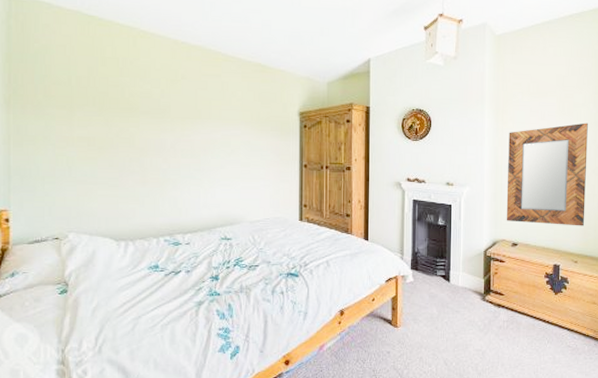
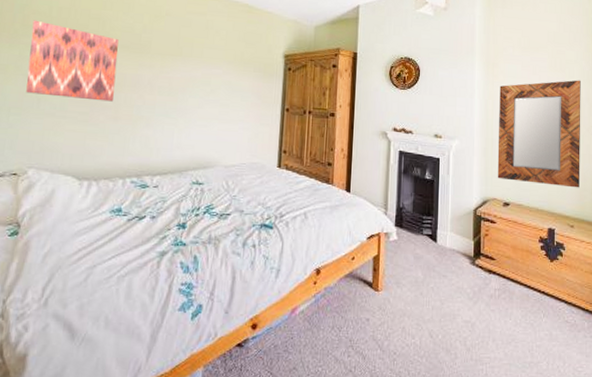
wall art: none [54,90,140,166] -> present [26,20,119,102]

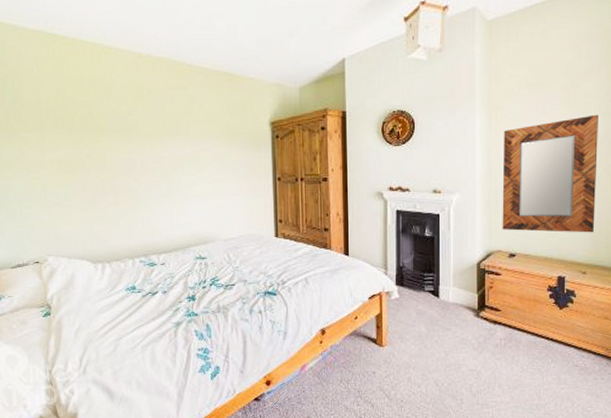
wall art: present [26,20,119,102] -> none [25,114,111,188]

